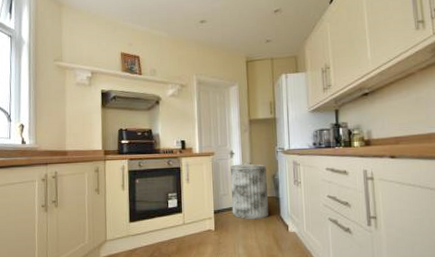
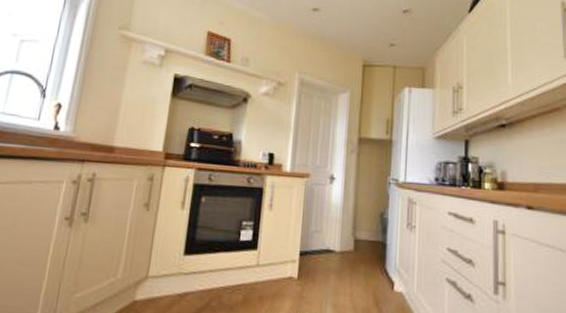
trash can: present [230,162,269,220] -> none [323,192,375,270]

